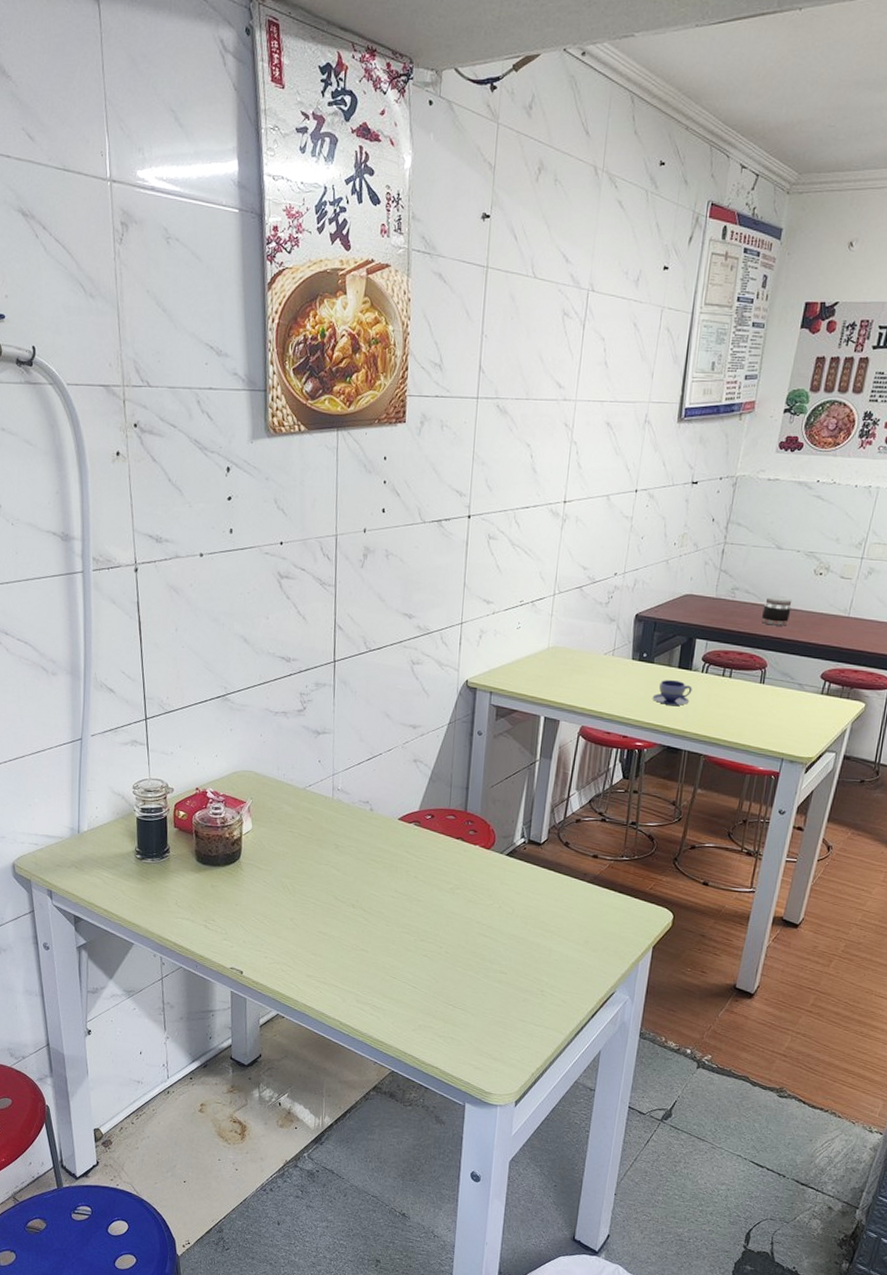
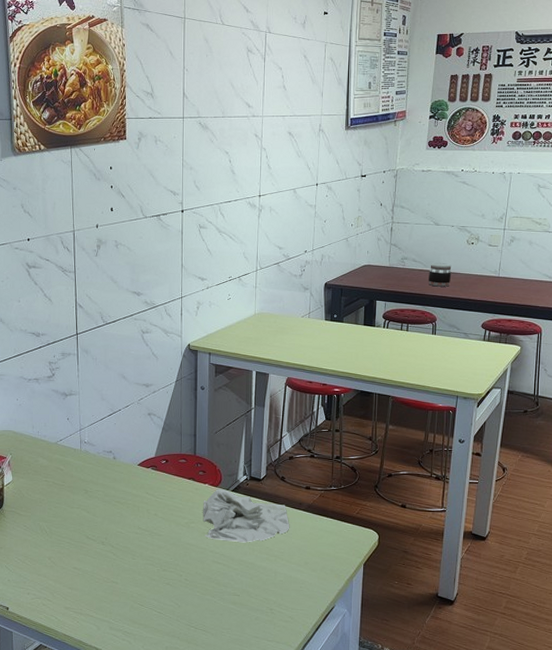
tissue: none [470,851,571,915] -> present [203,488,290,543]
teacup: present [652,679,692,706] -> none [344,335,377,356]

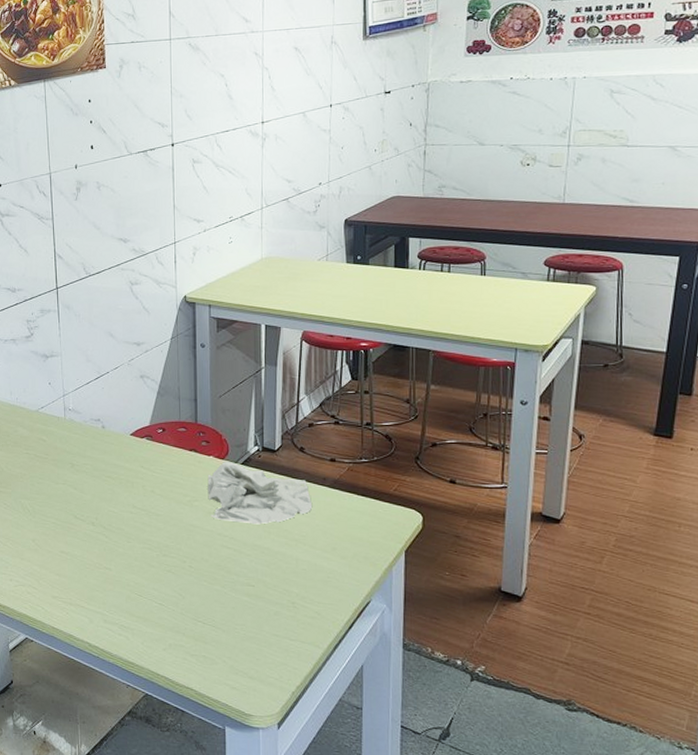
jar: present [429,263,452,287] -> none [473,190,503,218]

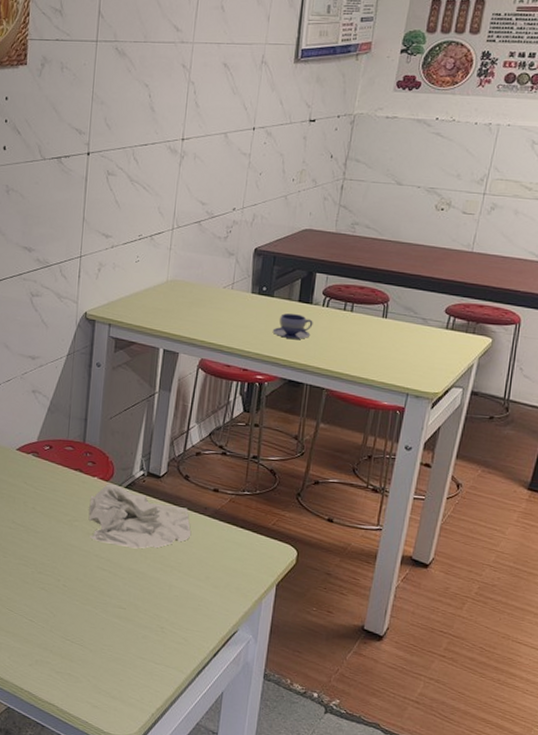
teacup: none [371,279,412,304] -> present [272,313,313,339]

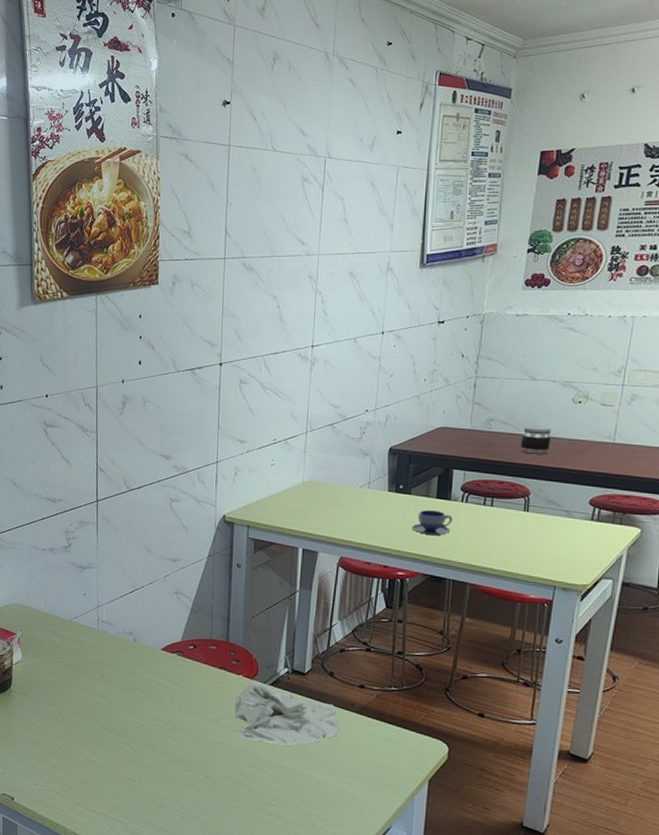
jar: none [383,231,414,261] -> present [521,426,552,454]

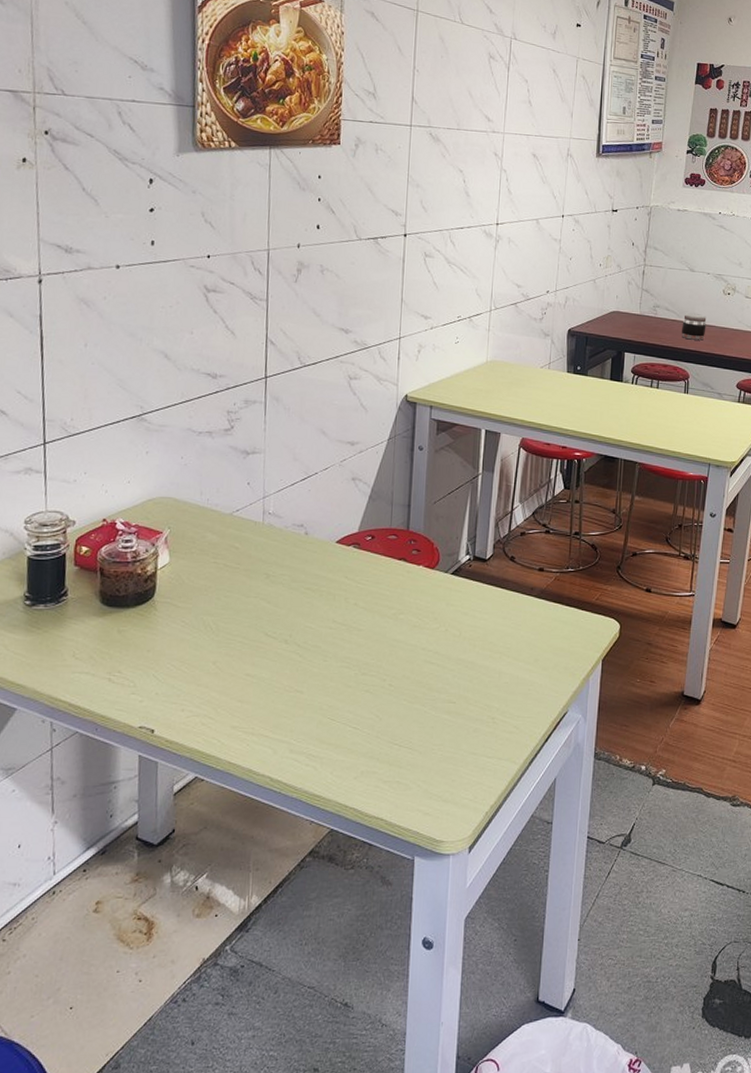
tissue: present [235,681,339,746] -> none [414,570,519,638]
teacup: present [411,509,453,535] -> none [588,390,624,416]

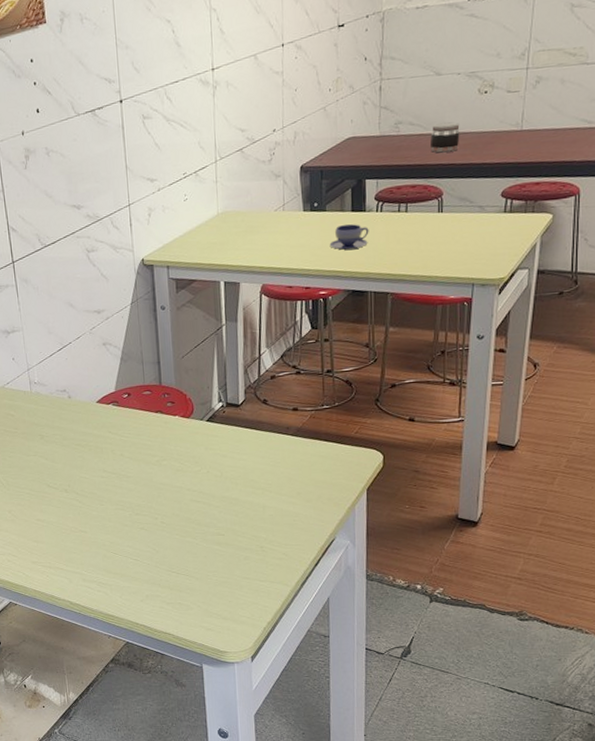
teacup: none [588,390,624,416] -> present [329,224,369,250]

